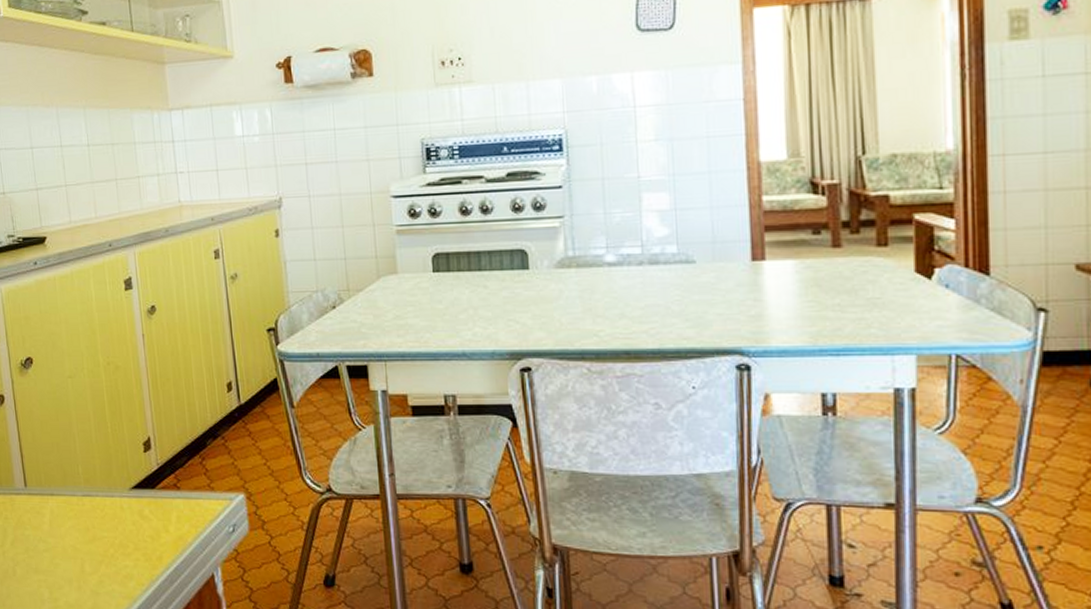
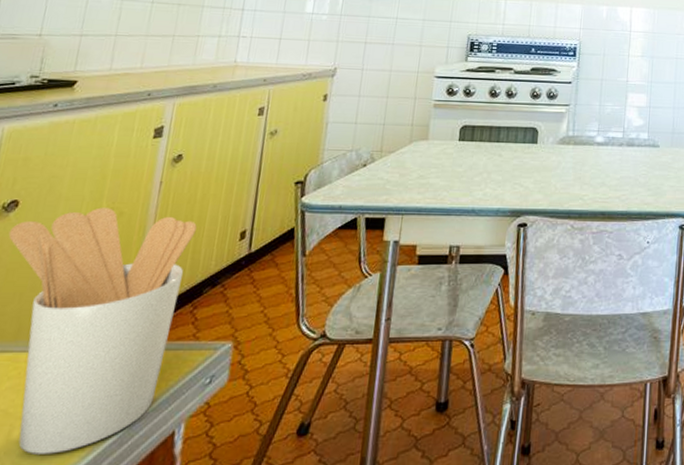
utensil holder: none [32,362,189,586] -> present [8,207,197,454]

